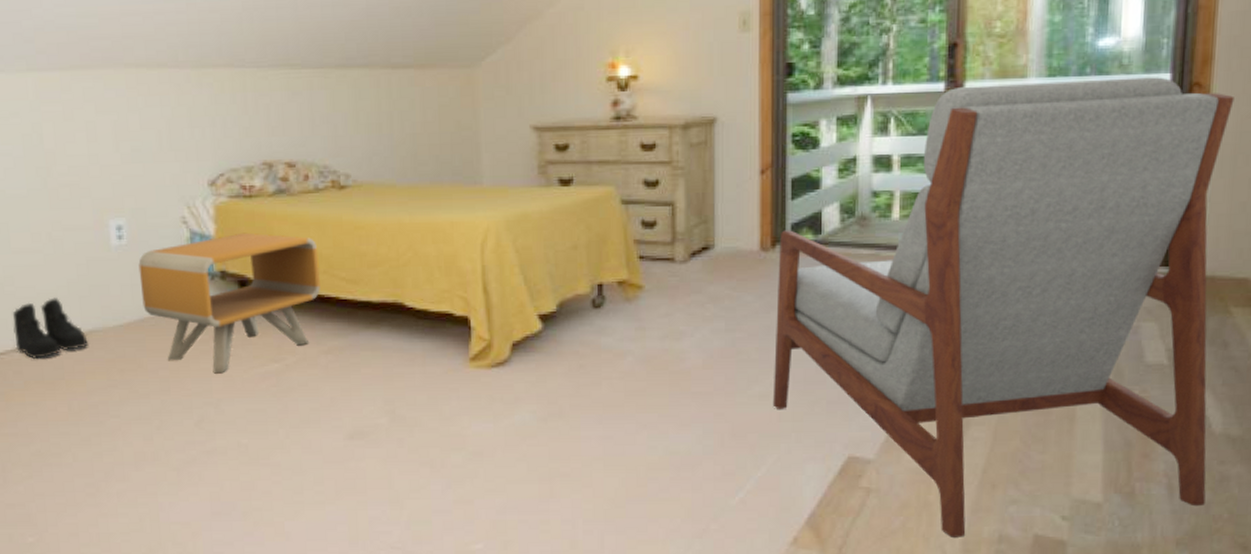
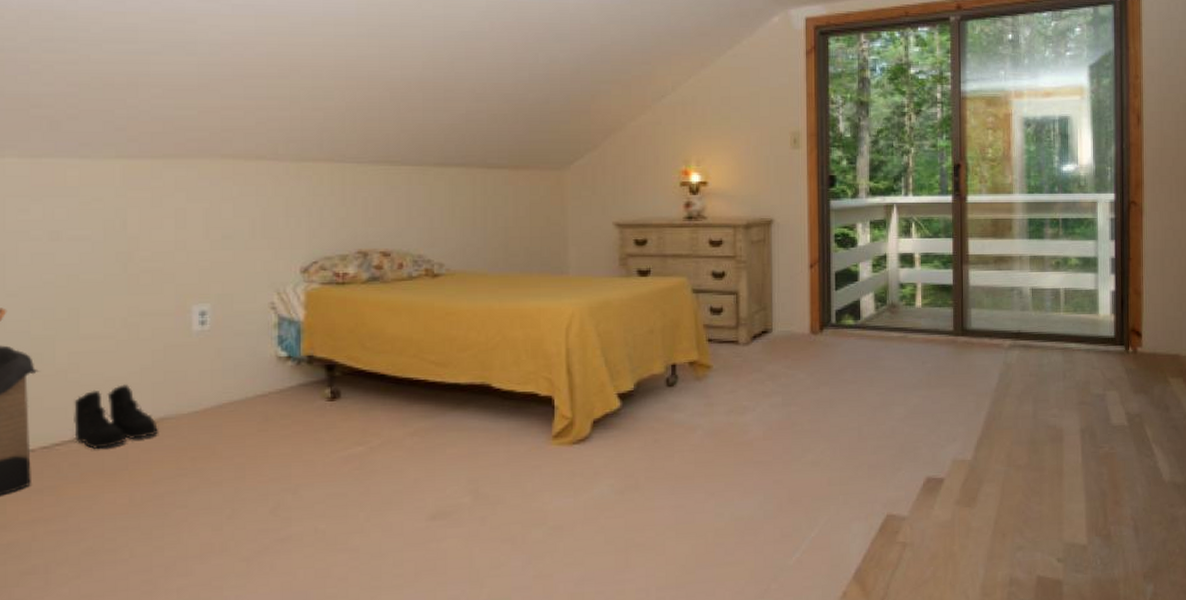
nightstand: present [138,232,320,374] -> none [221,318,409,459]
armchair: present [772,77,1234,537] -> none [823,196,1162,583]

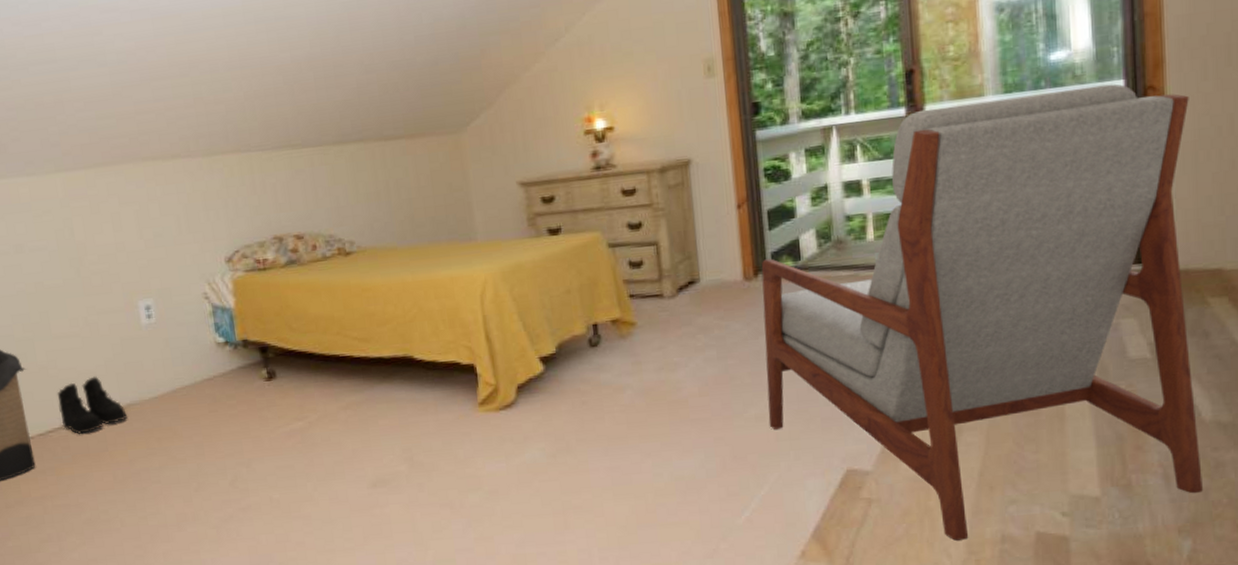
armchair: none [823,196,1162,583] -> present [761,83,1203,541]

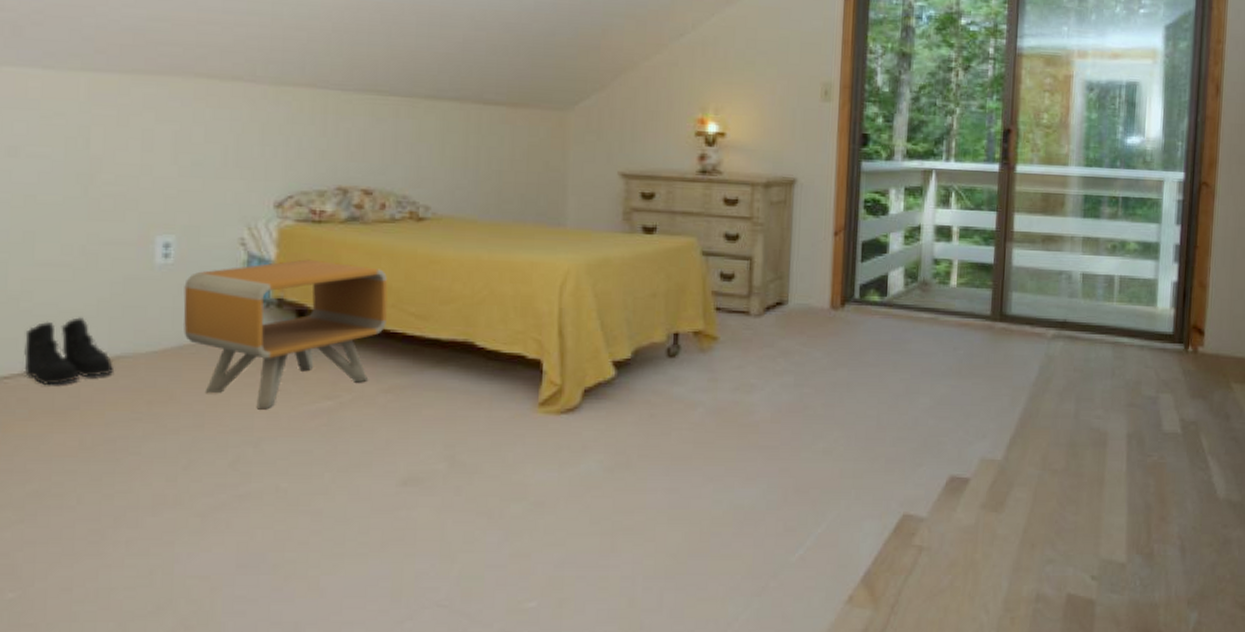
nightstand: none [167,302,335,436] -> present [183,259,388,410]
armchair: present [761,83,1203,541] -> none [835,169,1234,596]

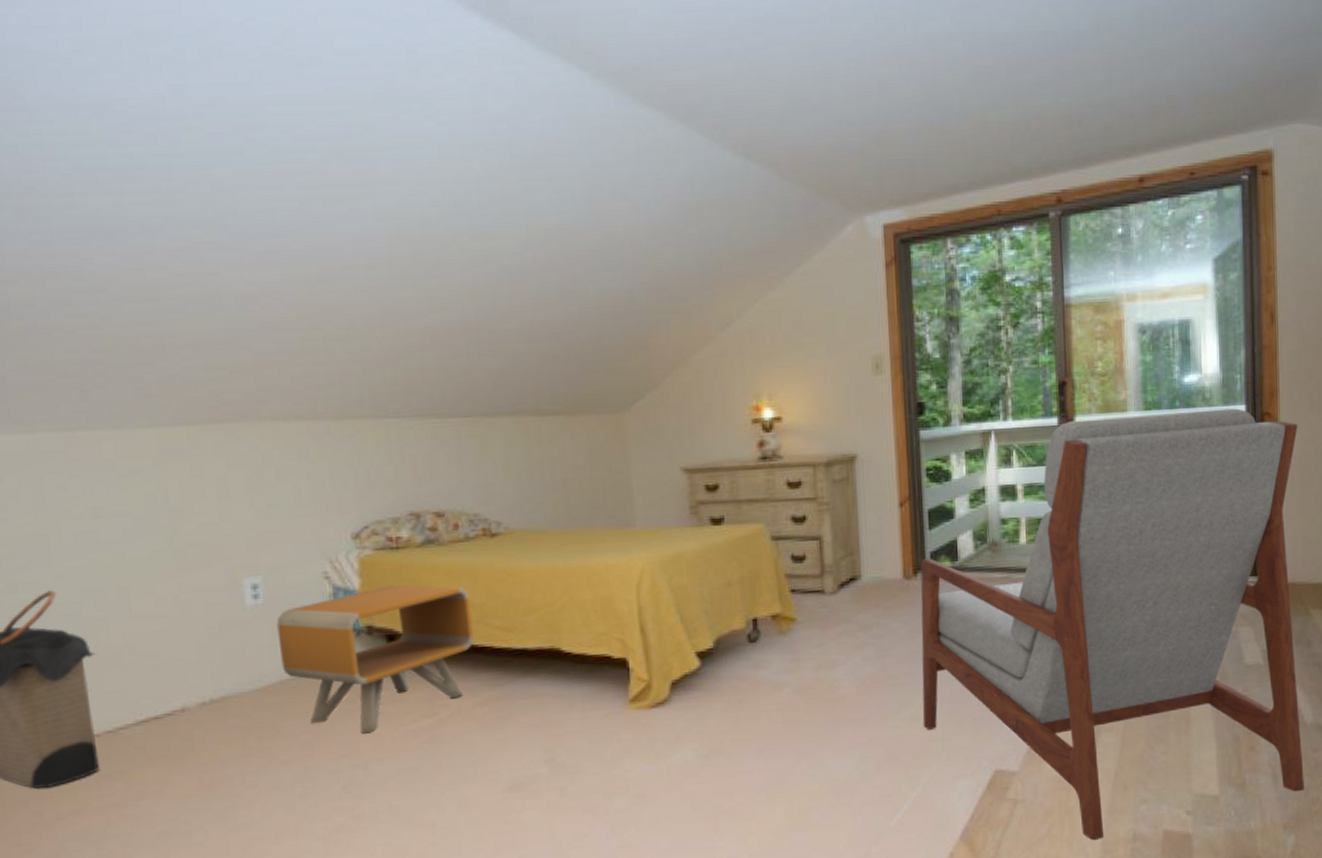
boots: present [24,317,113,386] -> none [133,664,221,733]
armchair: none [835,169,1234,596] -> present [920,408,1304,840]

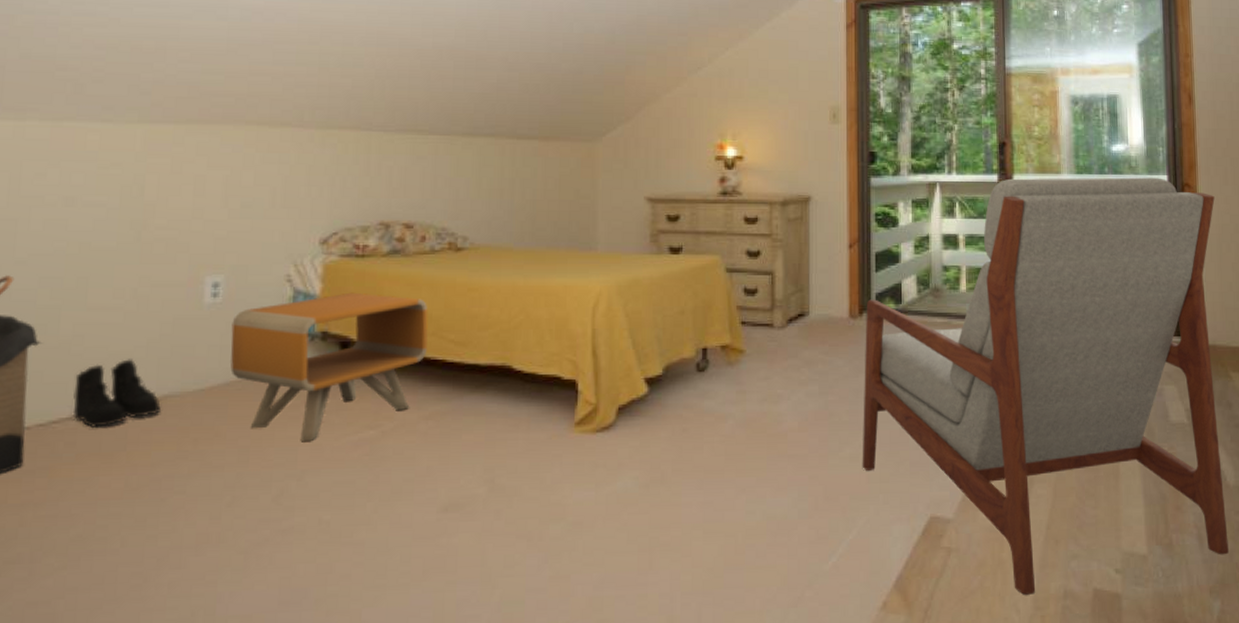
boots: none [133,664,221,733] -> present [72,359,161,429]

